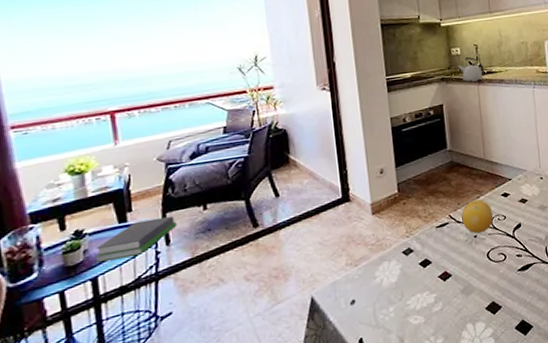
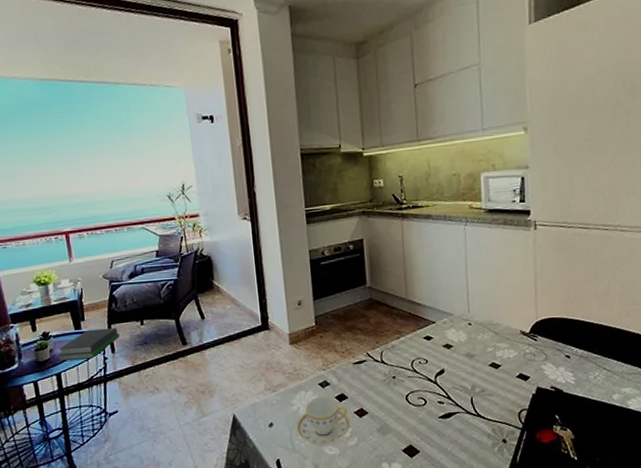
teacup: none [379,264,435,316] -> present [296,396,351,445]
kettle: present [458,56,485,82] -> none [380,189,410,216]
fruit: present [461,199,494,233] -> none [380,340,414,375]

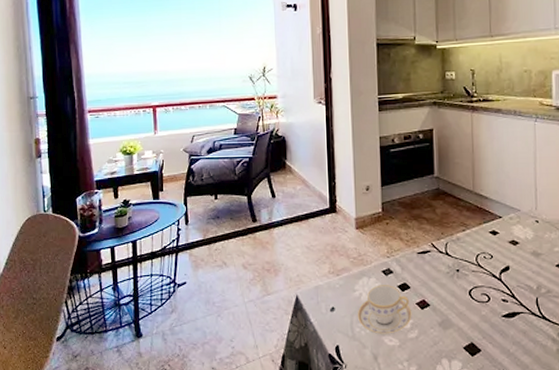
book: present [58,327,120,361] -> none [135,200,194,229]

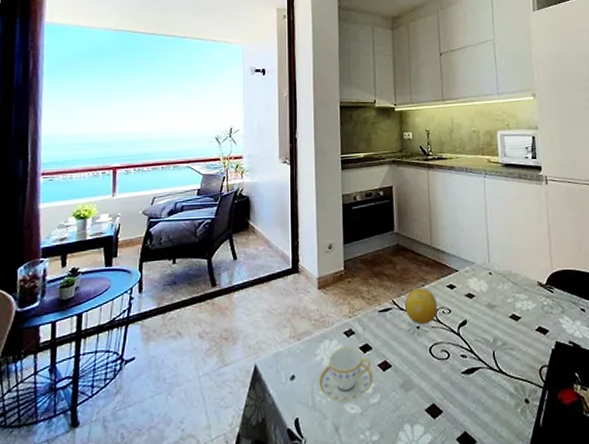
fruit: none [444,233,479,268] -> present [405,288,438,325]

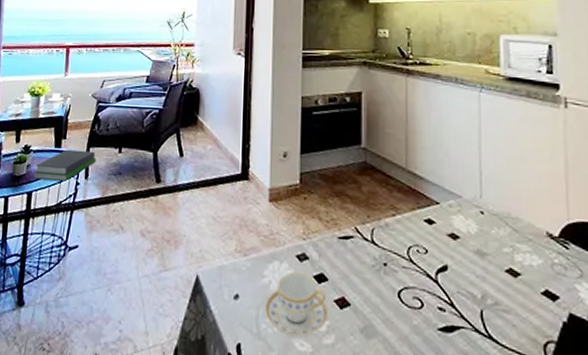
book: none [82,265,150,300] -> present [33,149,96,181]
fruit: present [405,288,438,325] -> none [370,217,411,263]

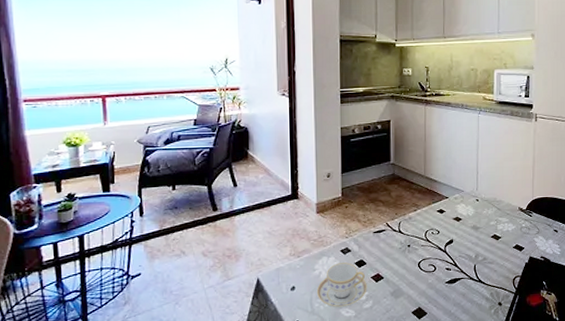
book: present [33,149,96,181] -> none [82,191,150,223]

